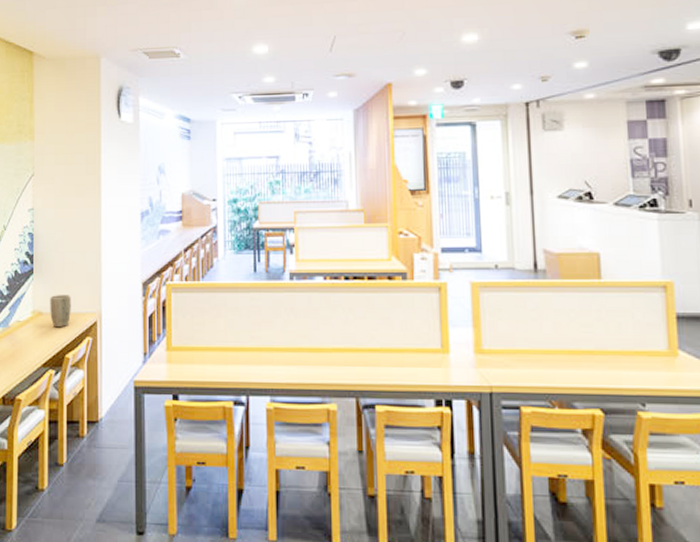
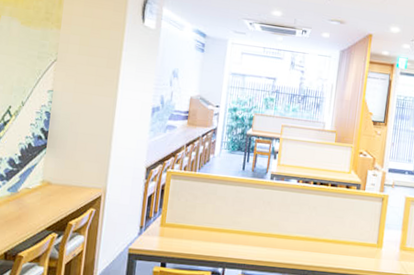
plant pot: present [50,295,71,328] -> none [58,169,80,198]

